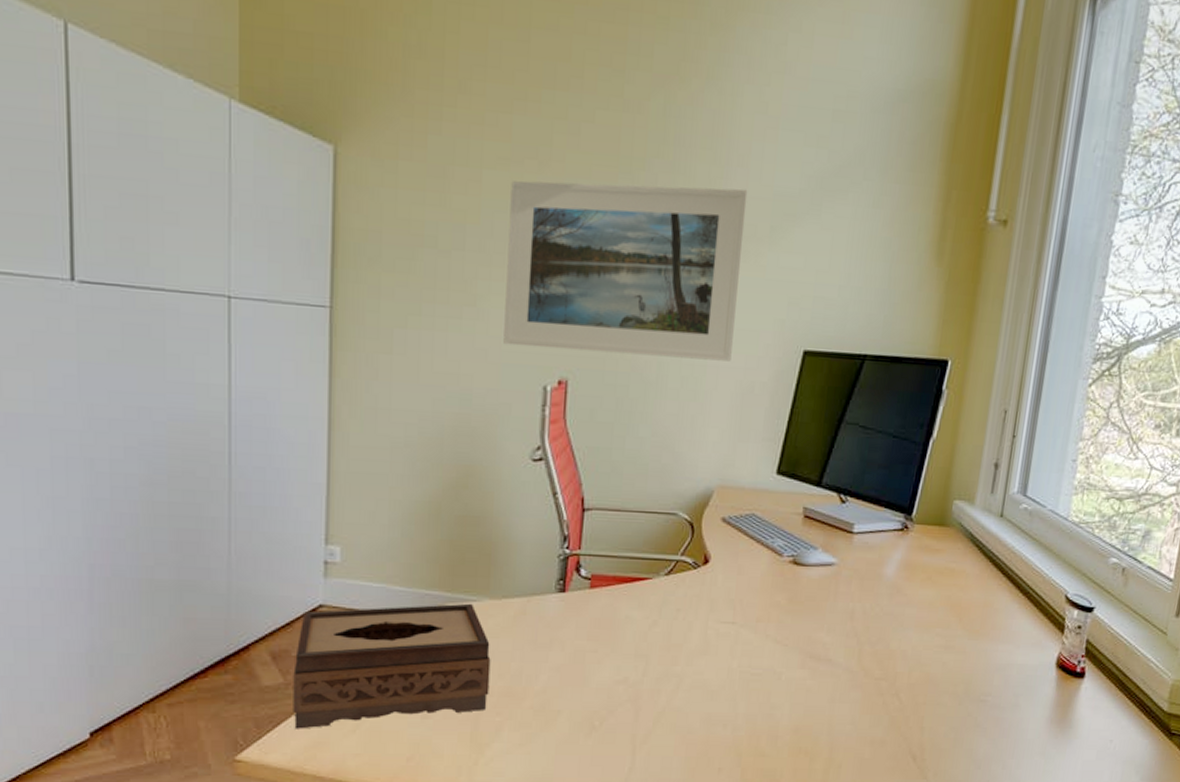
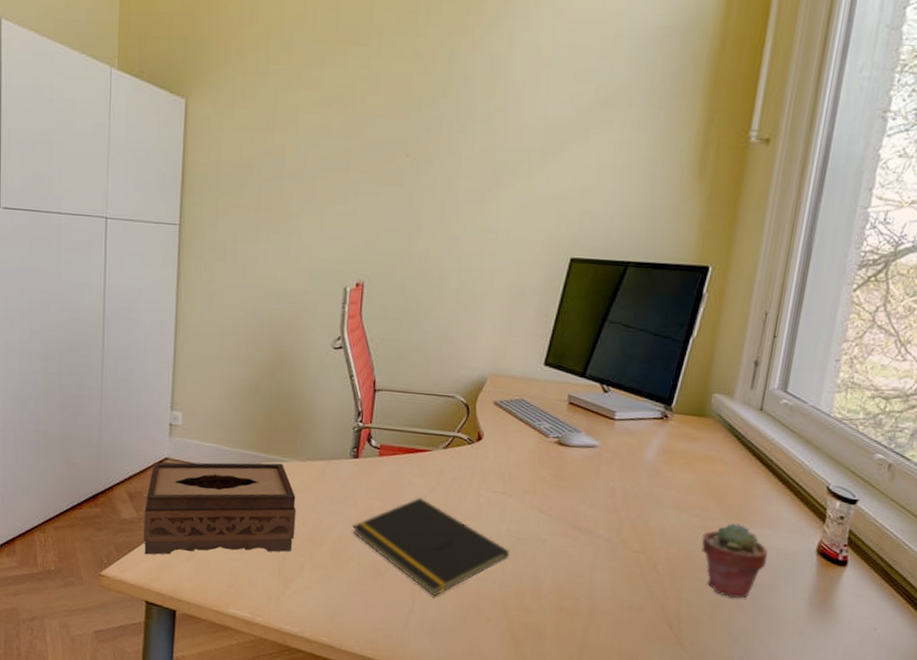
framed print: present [503,180,748,362] -> none [312,119,522,268]
notepad: none [560,634,742,749] -> present [352,497,509,597]
potted succulent: none [944,640,1010,722] -> present [701,523,768,599]

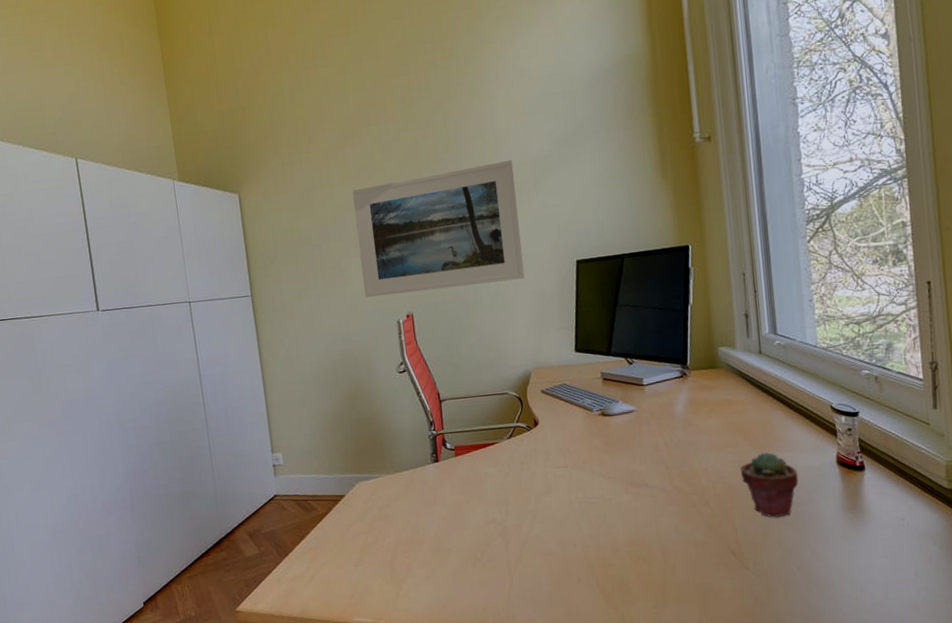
tissue box: present [143,462,297,555] -> none [264,479,398,585]
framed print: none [312,119,522,268] -> present [352,159,525,298]
notepad: present [352,497,509,597] -> none [445,484,583,570]

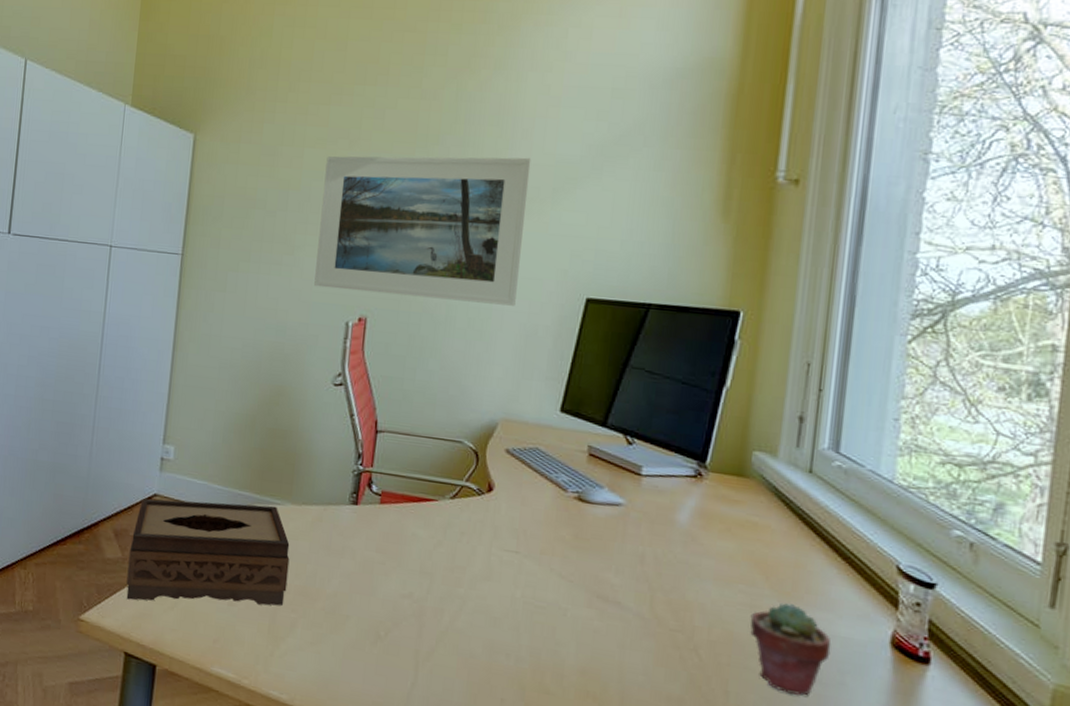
tissue box: none [264,479,398,585] -> present [126,498,290,606]

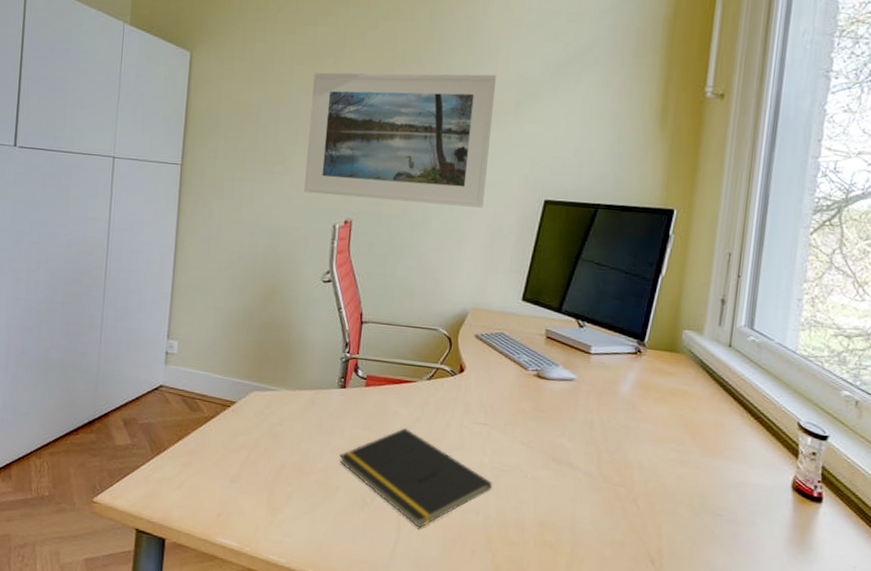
tissue box: present [126,498,290,606] -> none [136,389,285,482]
notepad: none [350,552,525,669] -> present [339,427,492,528]
potted succulent: present [750,602,832,696] -> none [679,457,745,535]

